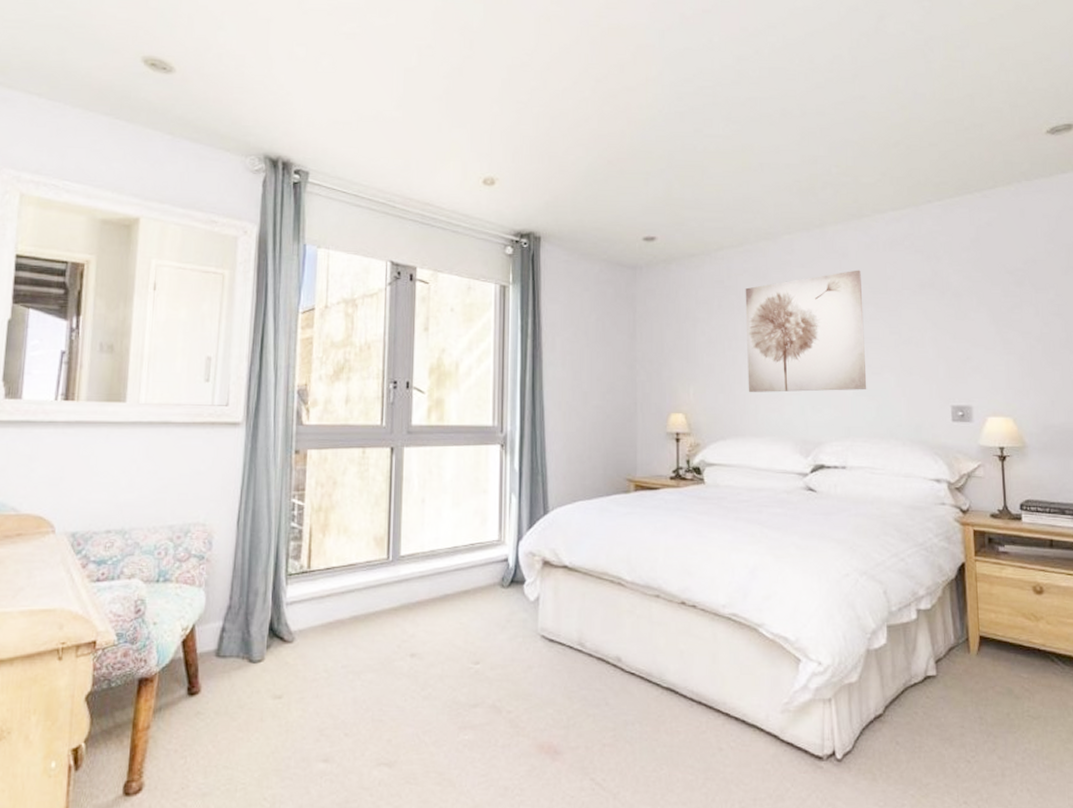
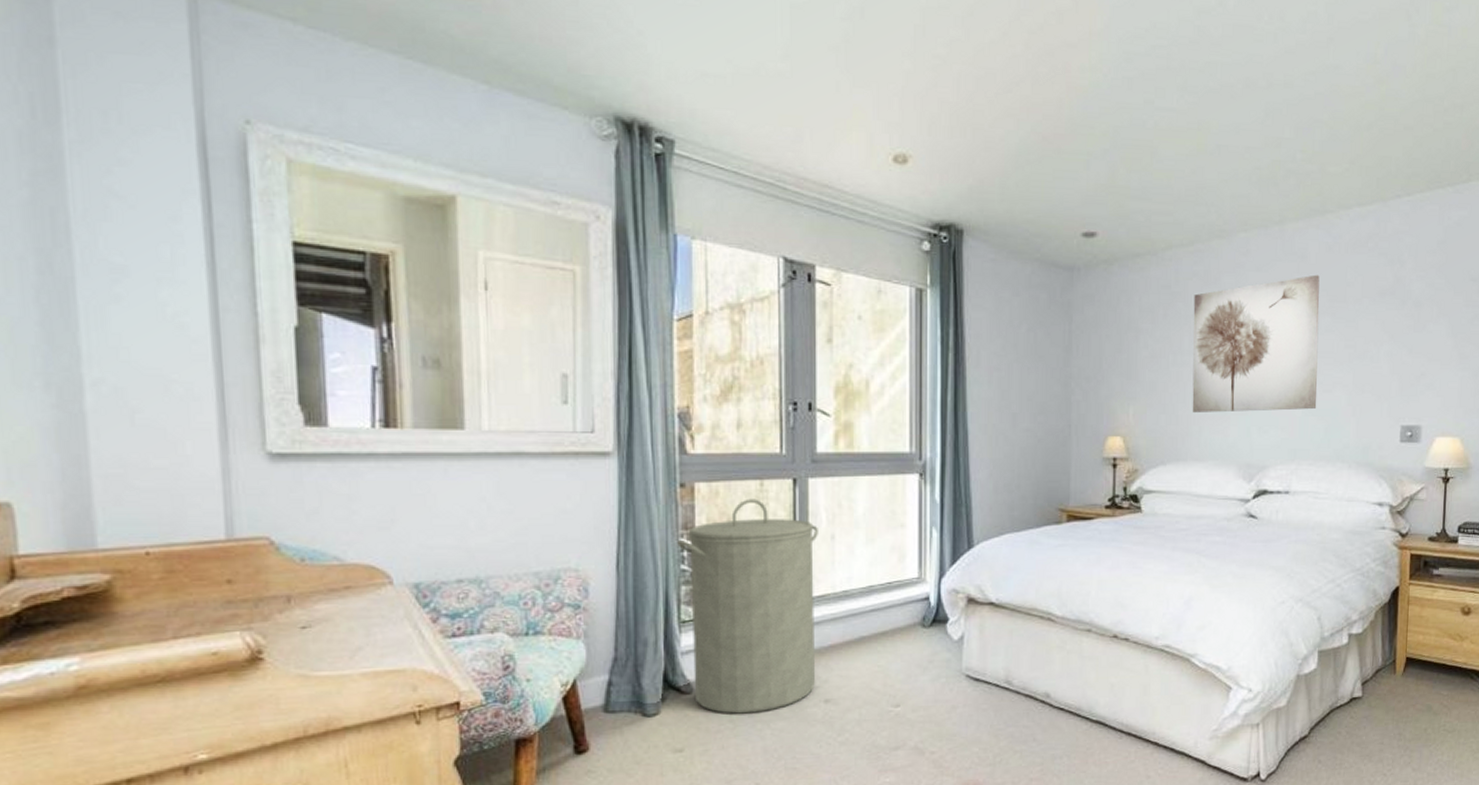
laundry hamper: none [289,464,411,664] -> present [677,498,818,714]

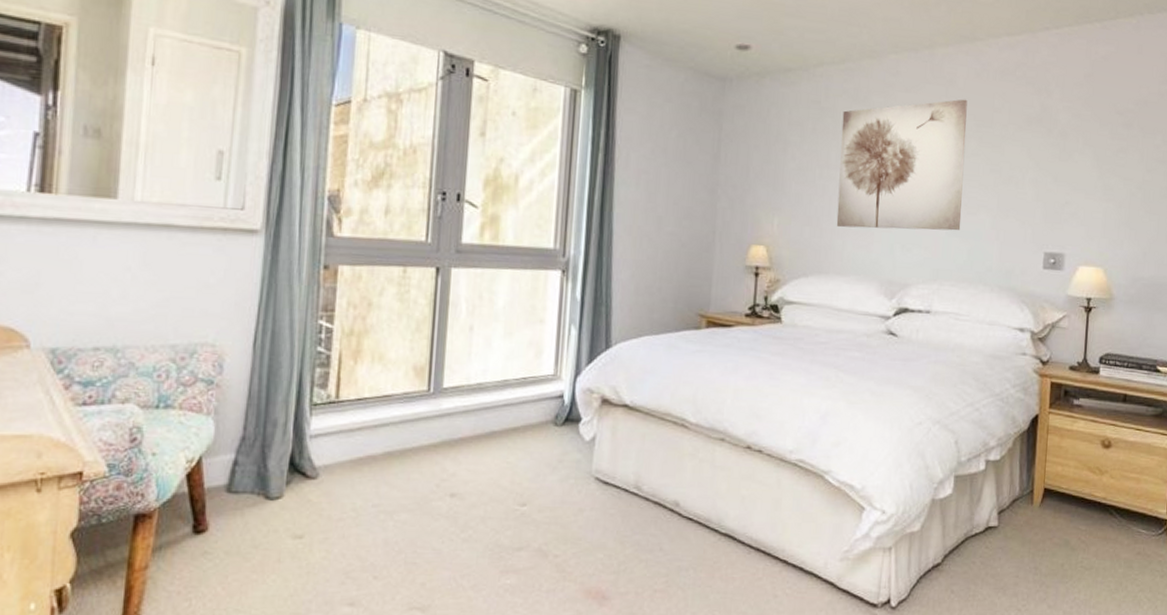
laundry hamper: present [677,498,818,714] -> none [316,284,457,503]

